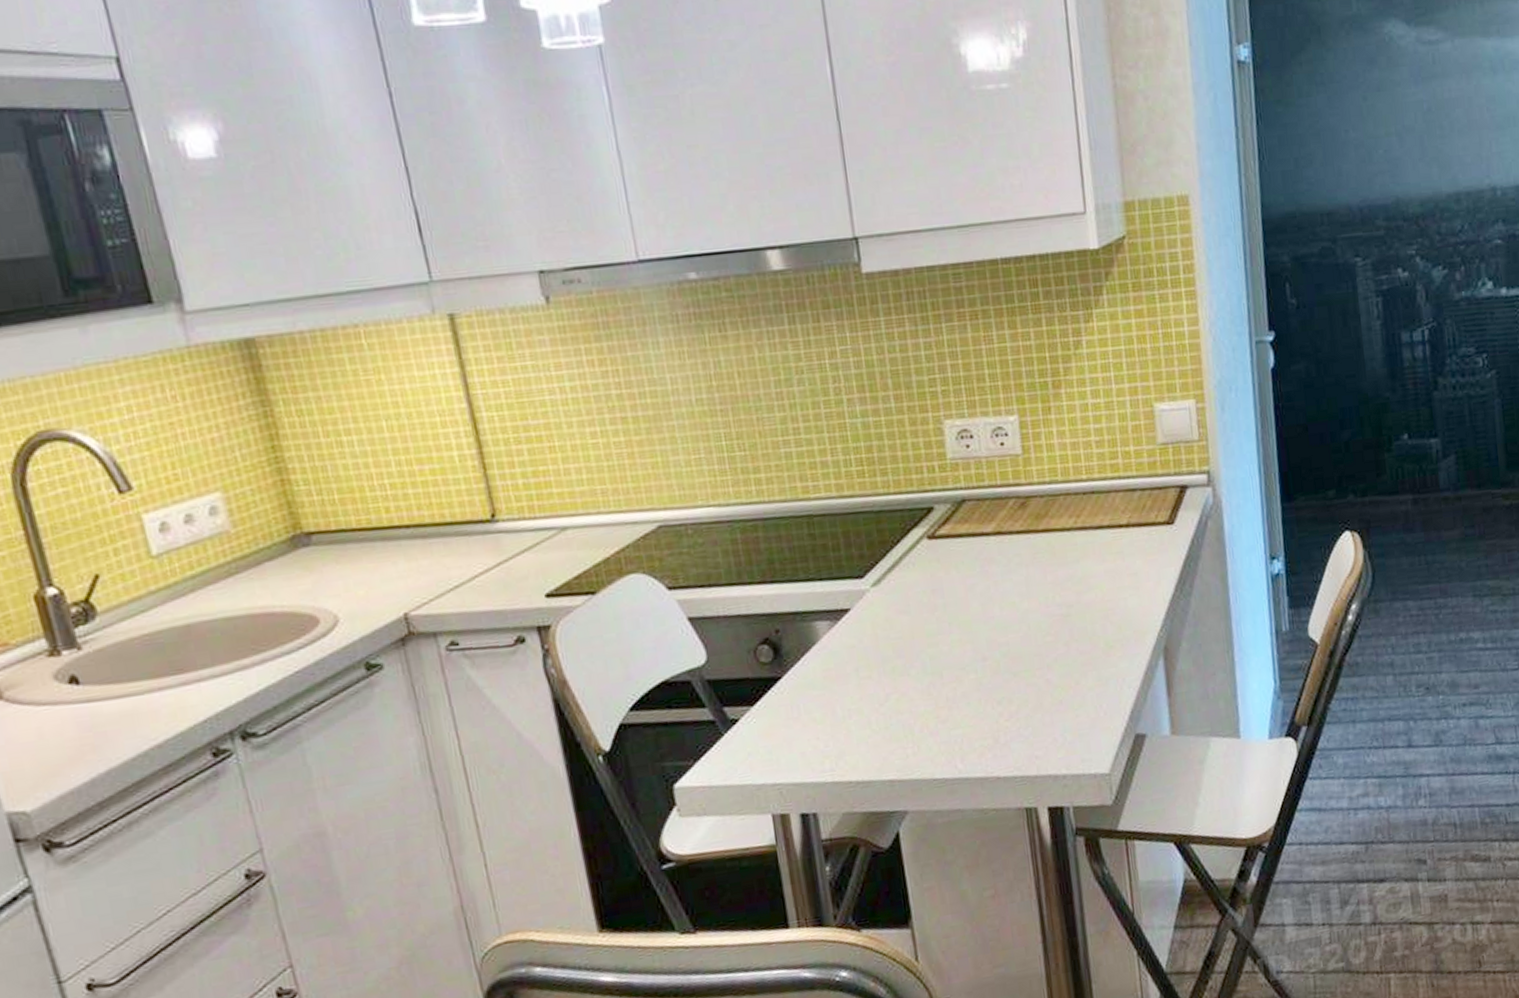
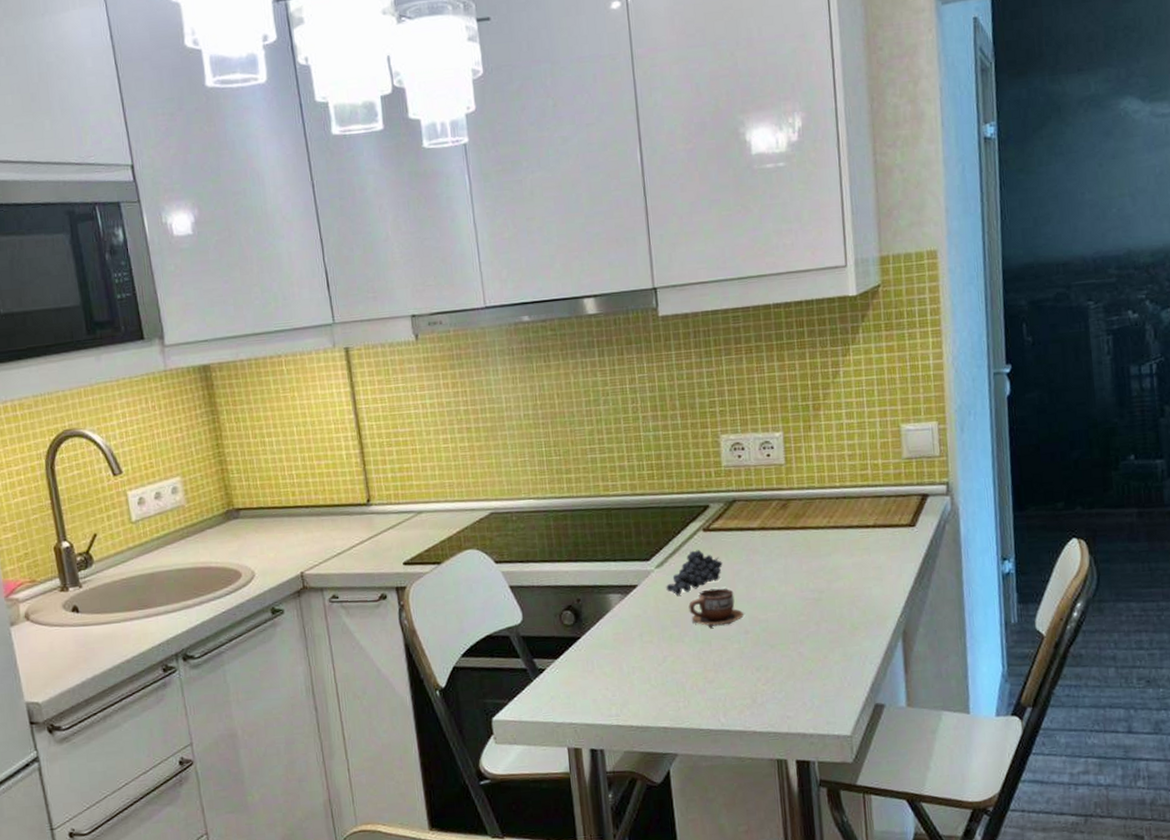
fruit: none [885,562,953,619] -> present [666,550,723,596]
cup: none [913,607,981,656] -> present [688,588,744,628]

